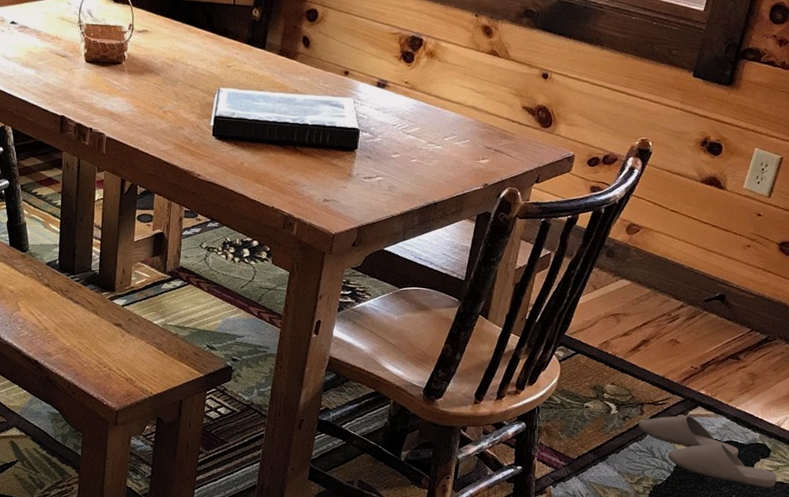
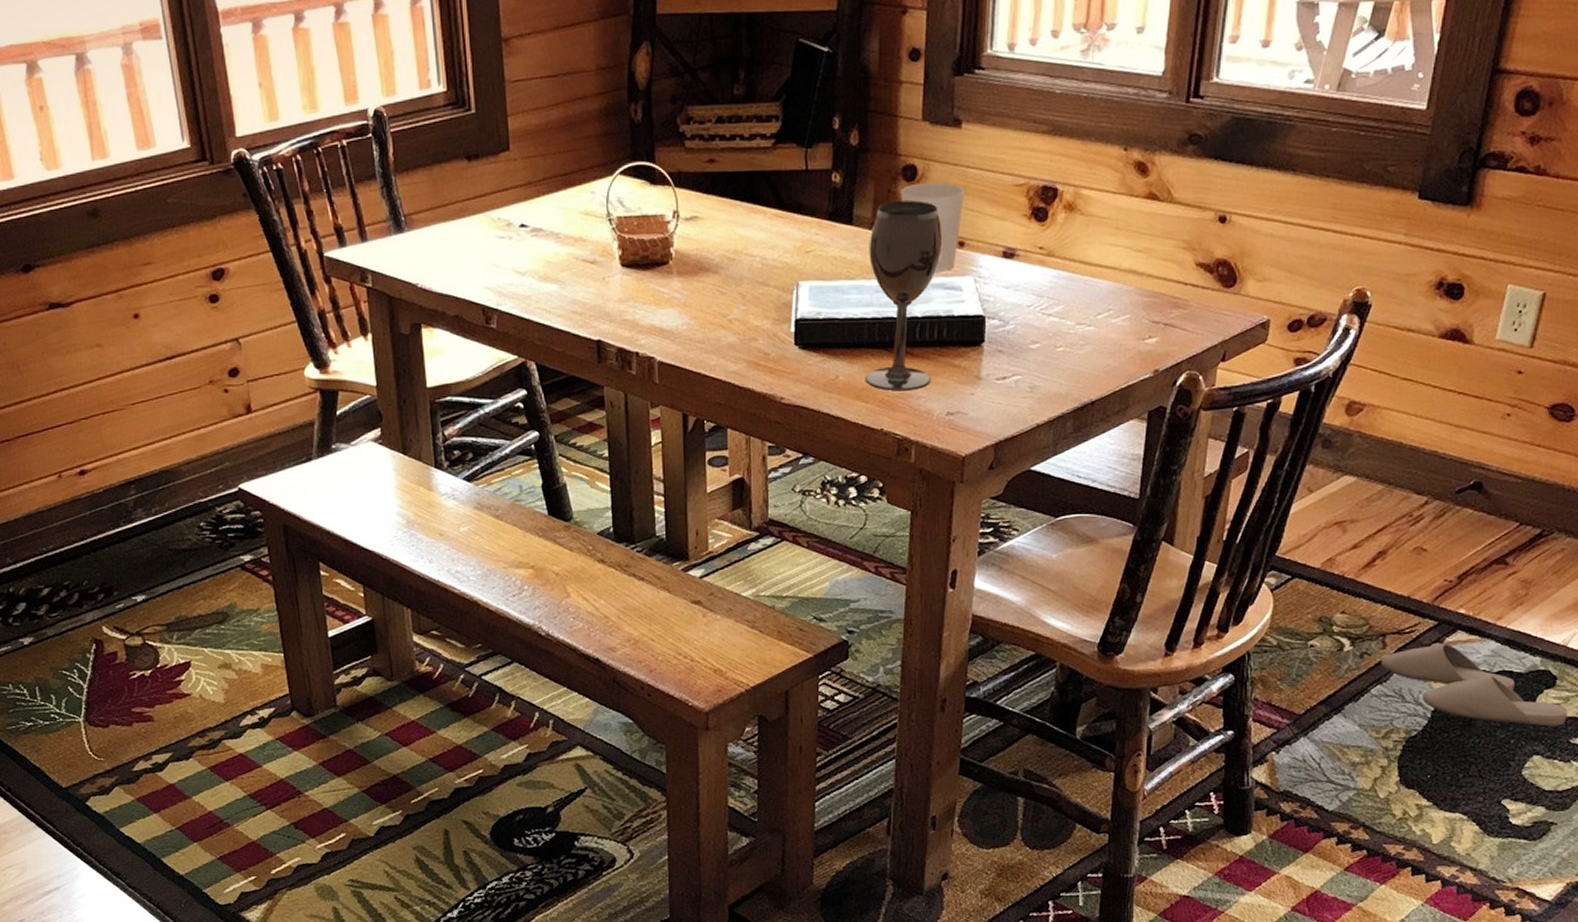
wine glass: none [263,35,333,180] -> present [865,200,943,391]
candle holder: none [304,23,353,93] -> present [901,182,965,274]

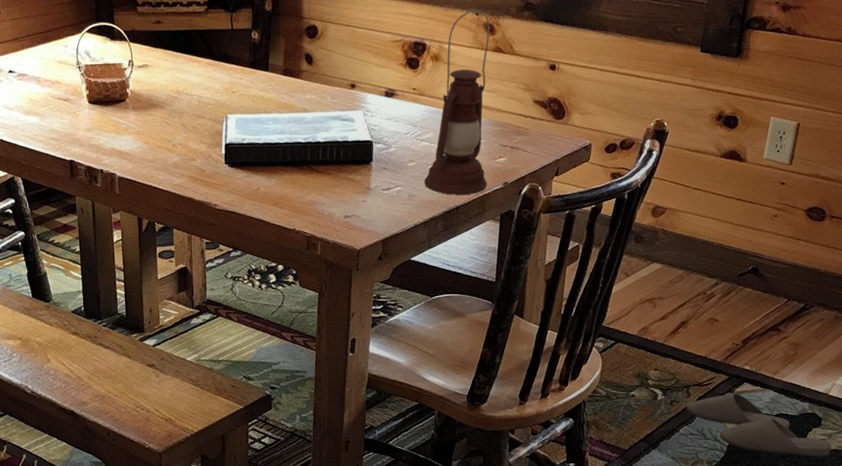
wine glass: present [865,200,943,391] -> none [280,53,339,199]
candle holder: present [901,182,965,274] -> none [305,39,355,109]
lantern: none [1051,142,1142,386] -> present [424,9,490,195]

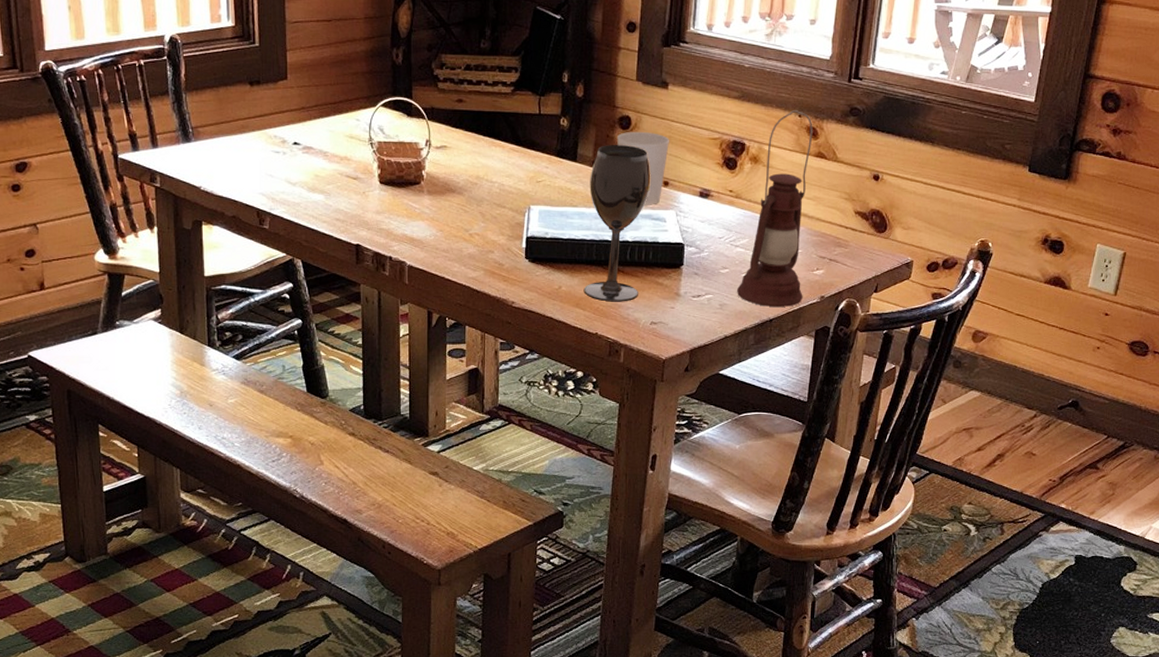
wine glass: none [280,53,339,199] -> present [583,145,651,302]
candle holder: none [305,39,355,109] -> present [617,131,670,207]
slippers: present [686,393,831,457] -> none [999,532,1146,604]

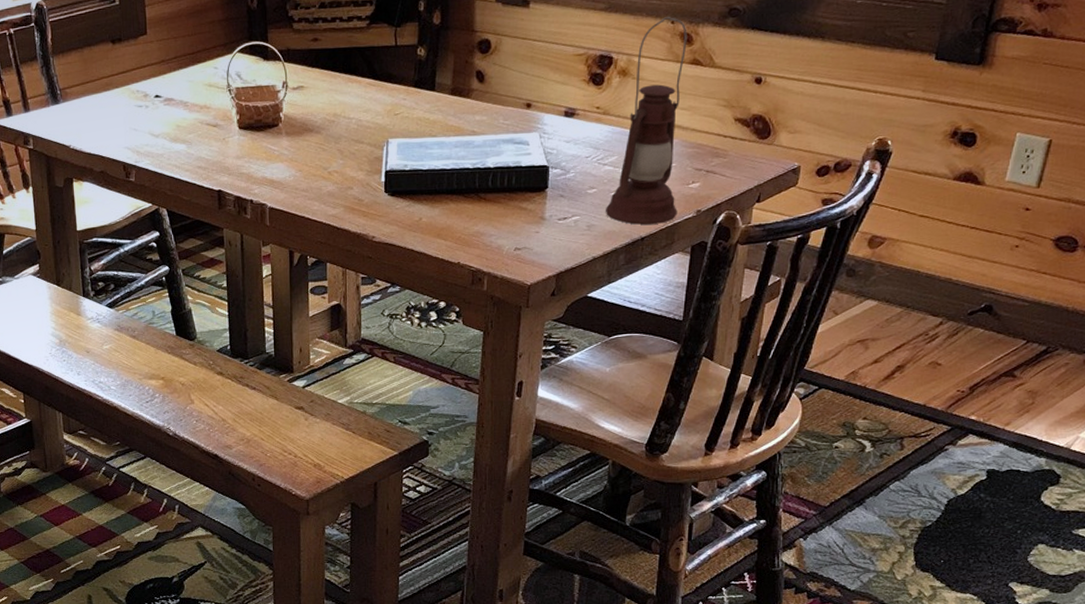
wine glass: present [583,145,651,302] -> none [444,69,512,230]
candle holder: present [617,131,670,207] -> none [477,54,532,131]

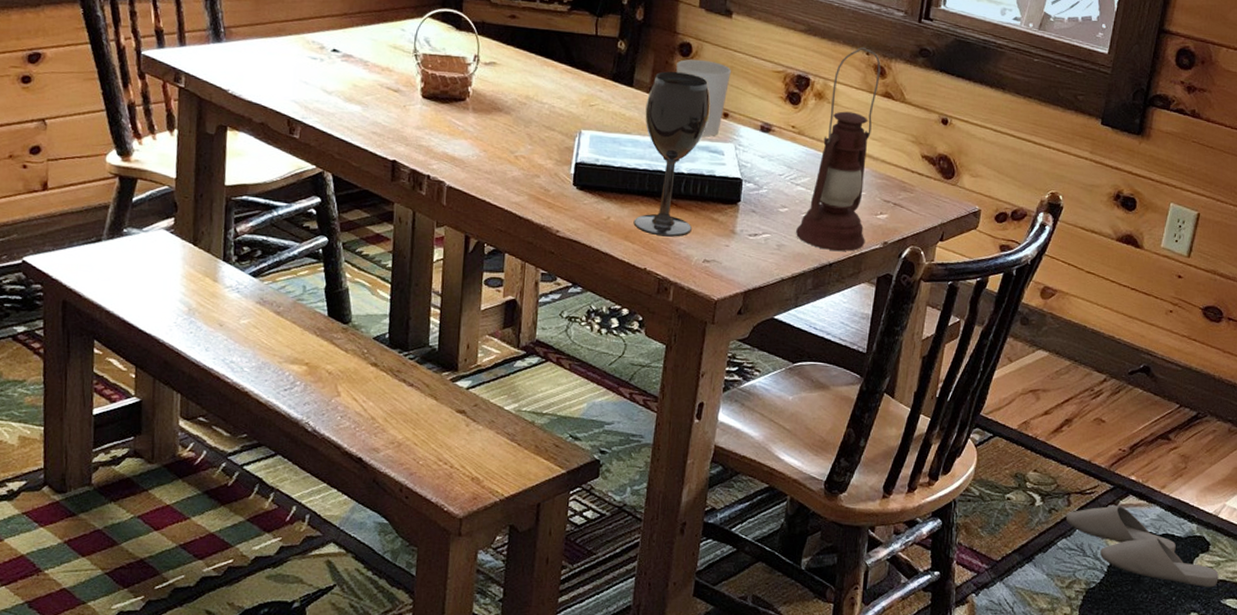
wine glass: none [444,69,512,230] -> present [633,71,711,237]
candle holder: none [477,54,532,131] -> present [676,59,732,138]
slippers: none [898,446,1071,519] -> present [1065,505,1219,588]

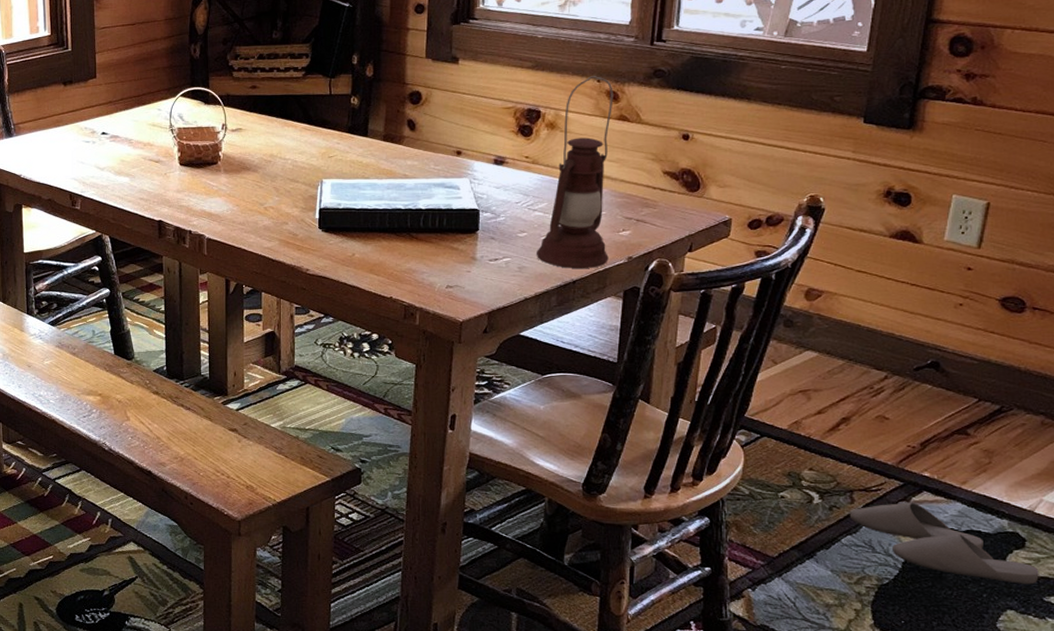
wine glass: present [633,71,711,237] -> none [377,119,443,267]
candle holder: present [676,59,732,138] -> none [408,105,462,176]

